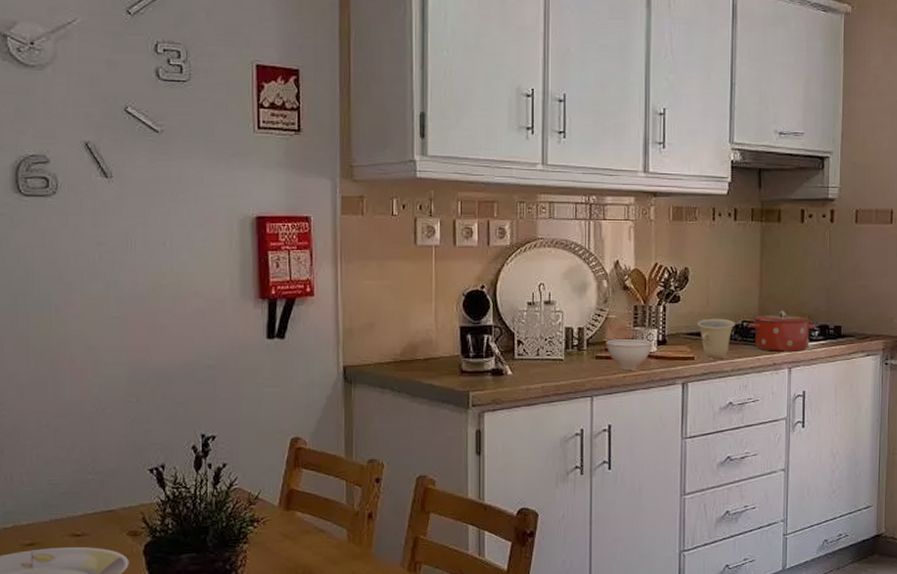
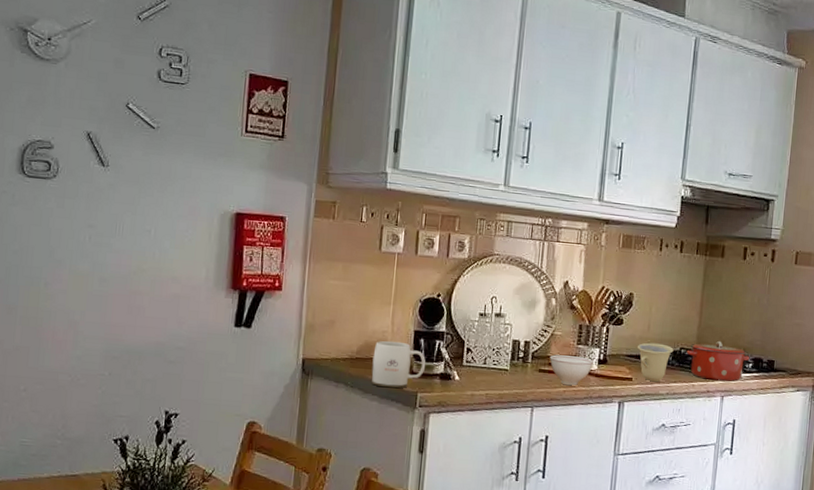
mug: none [418,339,476,389] -> present [371,340,426,389]

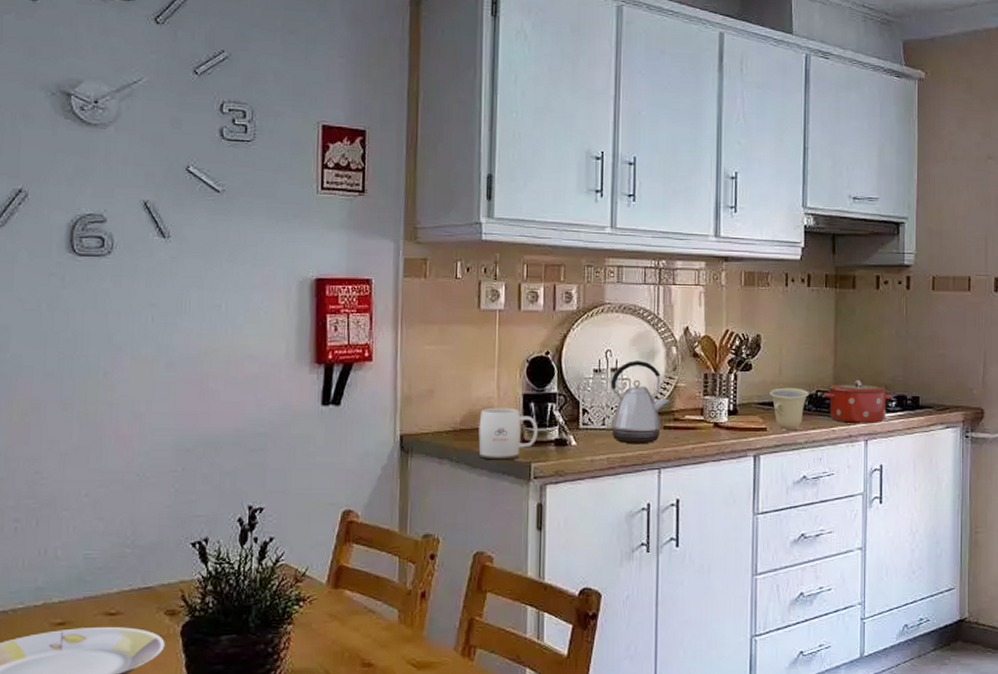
kettle: none [486,308,546,384] -> present [606,361,669,444]
bowl: present [549,355,594,386] -> none [674,409,724,442]

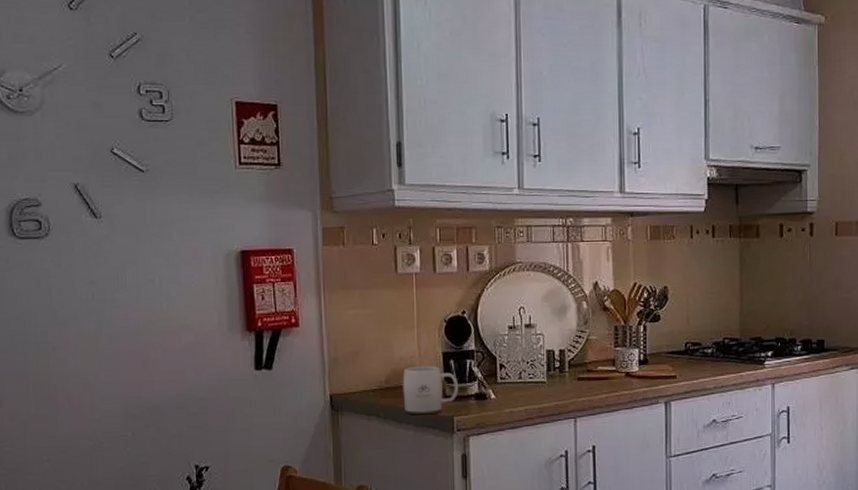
kettle: present [606,361,669,444] -> none [522,316,582,396]
cup: present [769,387,809,430] -> none [677,336,717,377]
casserole: present [823,379,893,424] -> none [730,325,798,369]

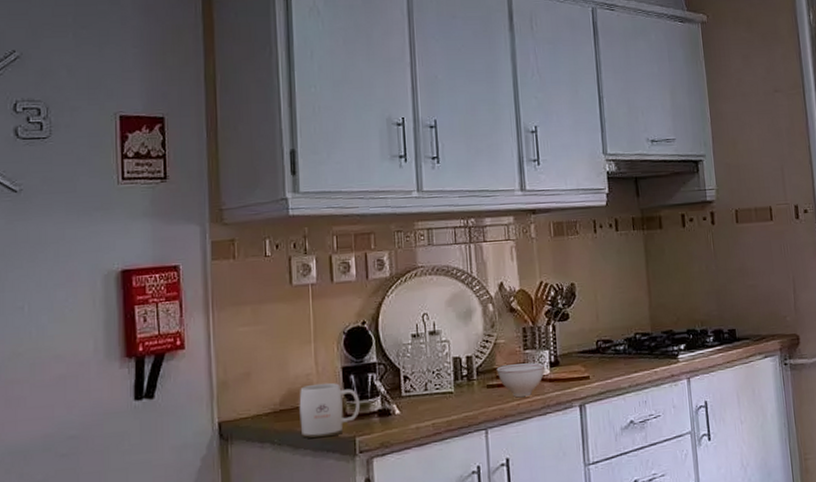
bowl: none [587,359,635,391] -> present [496,362,545,398]

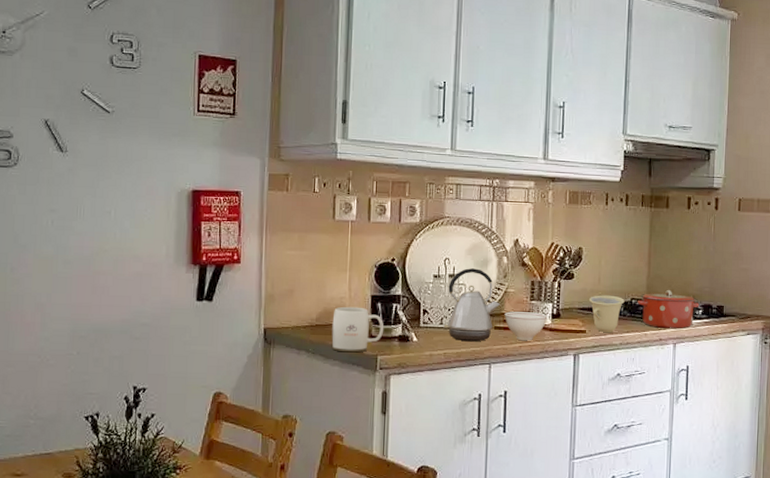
kettle: none [428,321,490,407] -> present [443,268,500,342]
cup: none [588,332,628,377] -> present [588,295,625,333]
casserole: none [641,318,710,363] -> present [637,289,700,330]

